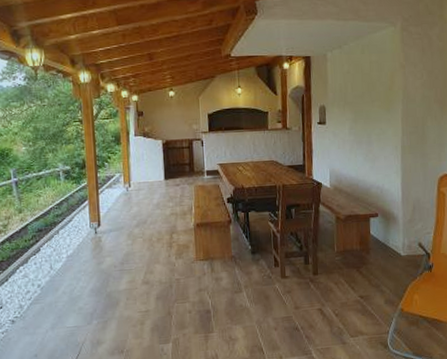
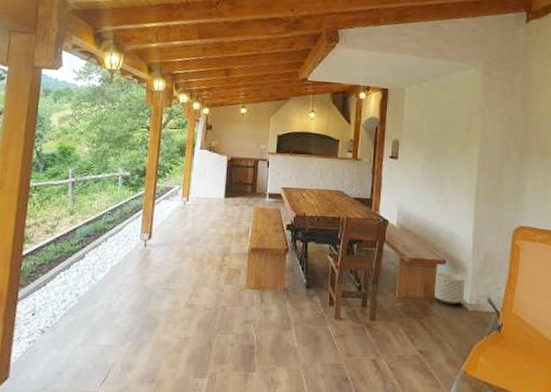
planter: none [369,224,397,253] -> present [434,272,465,304]

